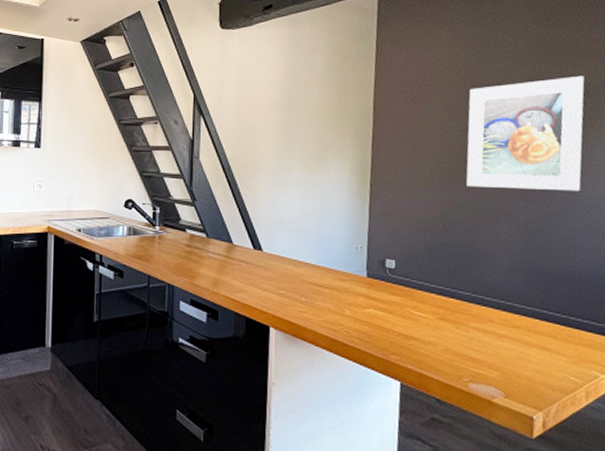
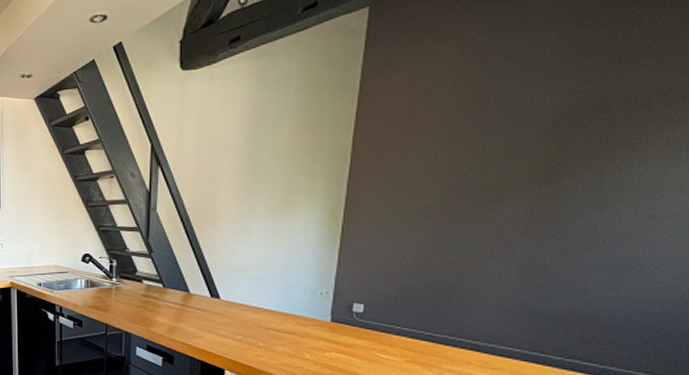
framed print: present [466,75,585,192] -> none [457,83,633,225]

